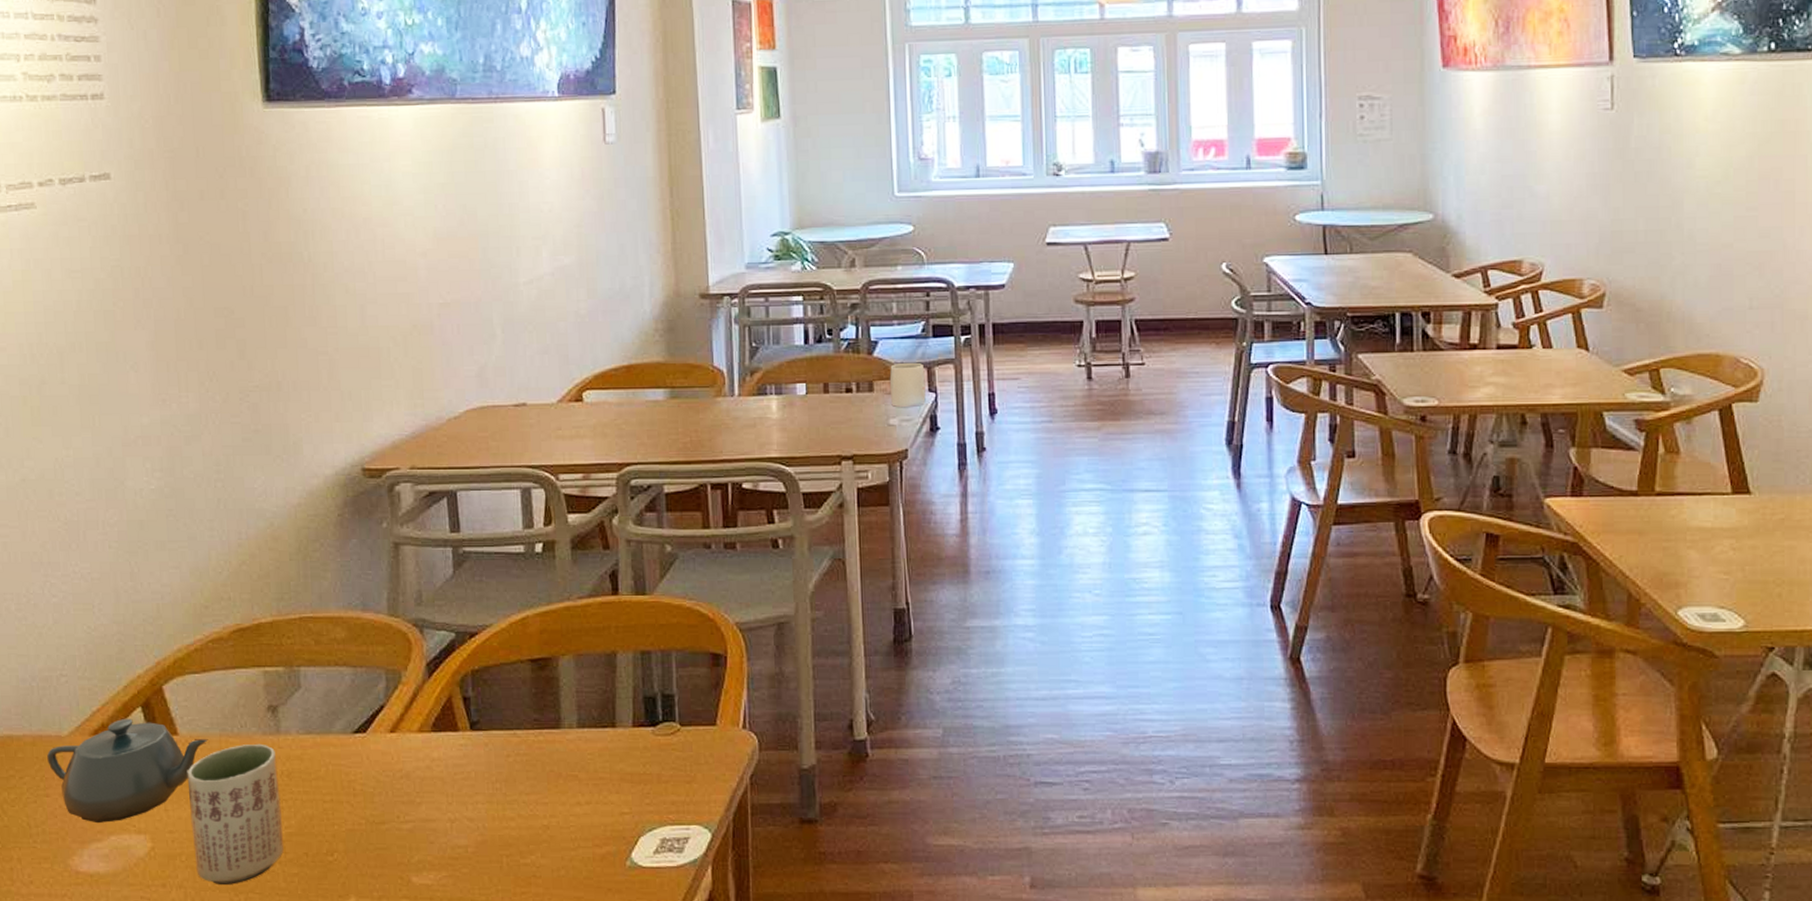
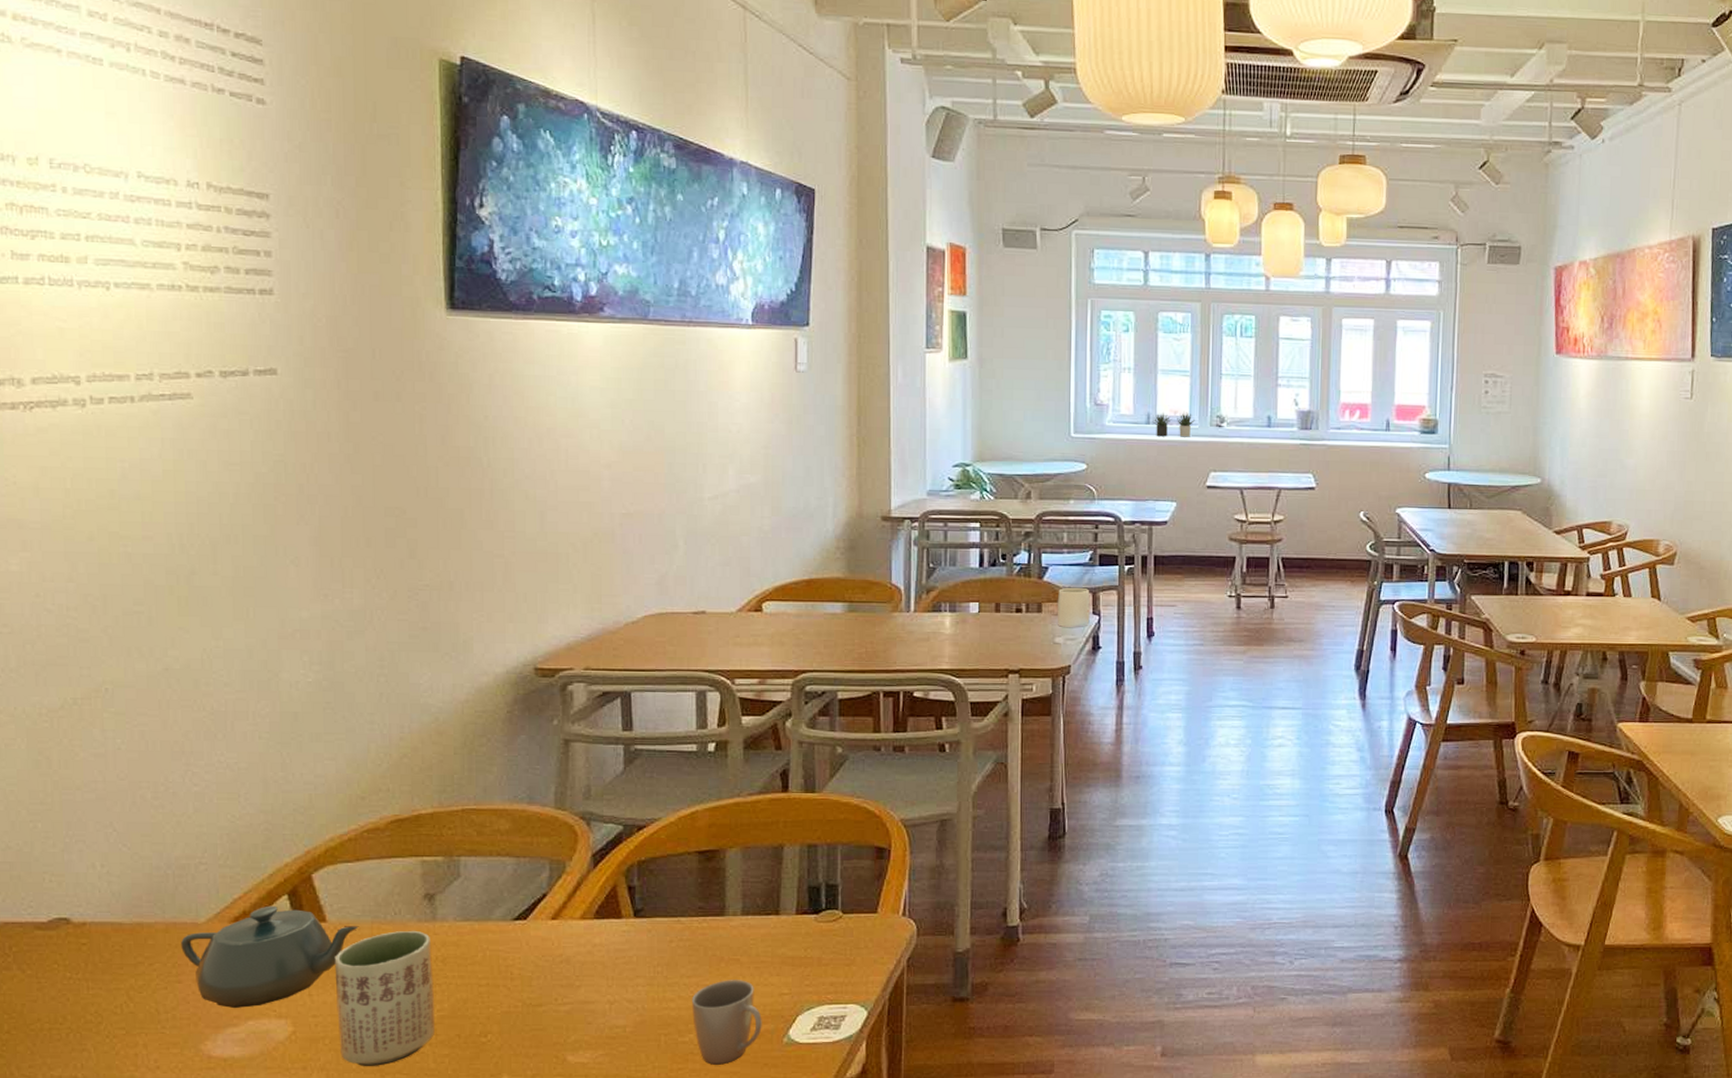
mug: none [531,797,604,889] -> present [691,980,762,1065]
succulent plant: none [982,161,1030,191] -> present [1152,412,1196,437]

